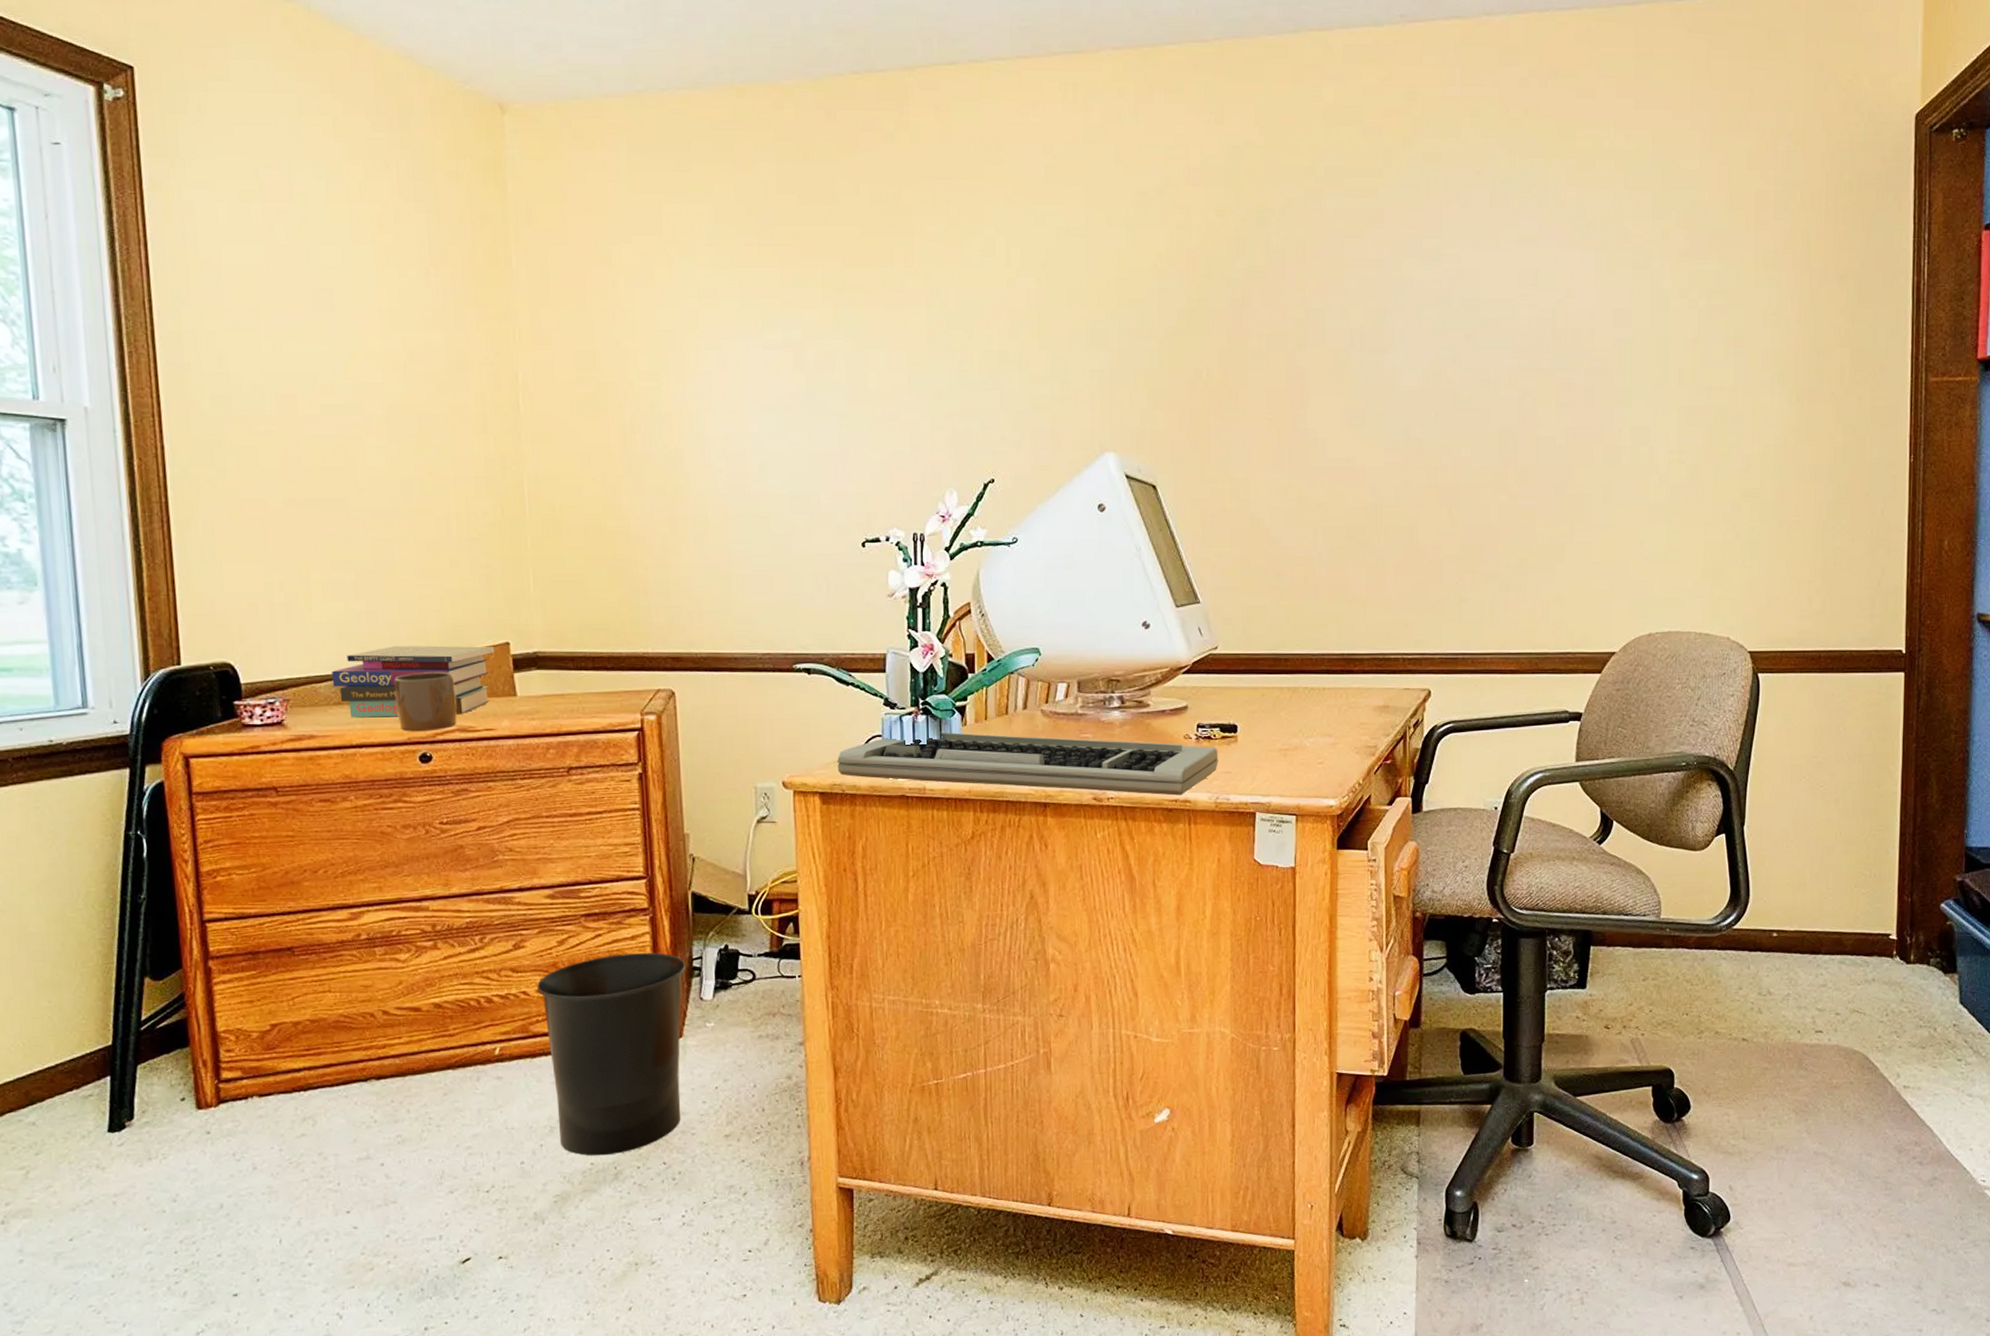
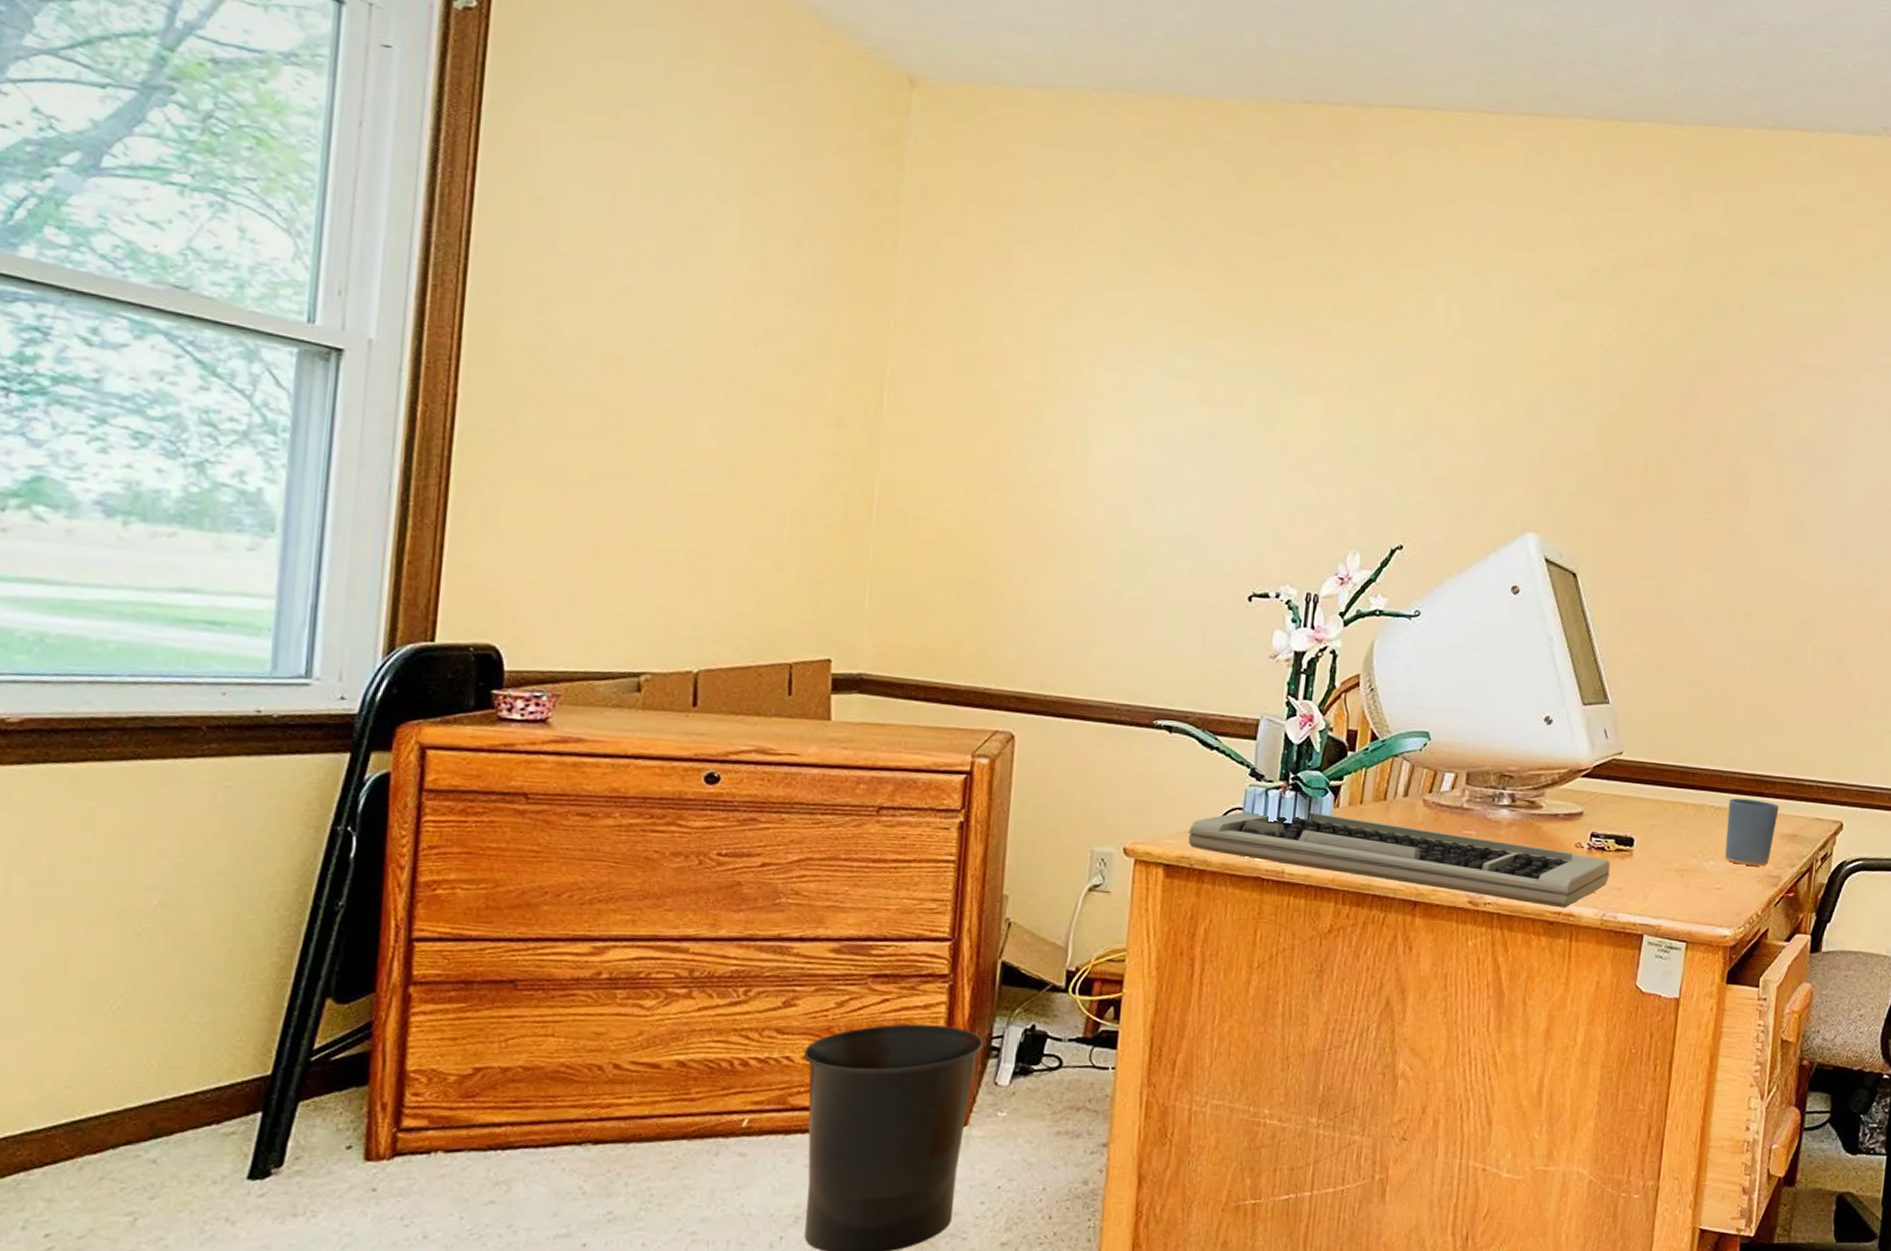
books: present [332,645,495,718] -> none [614,648,813,734]
mug: present [394,672,457,732] -> none [685,681,760,750]
mug: none [1321,678,1369,739] -> present [1725,798,1779,866]

